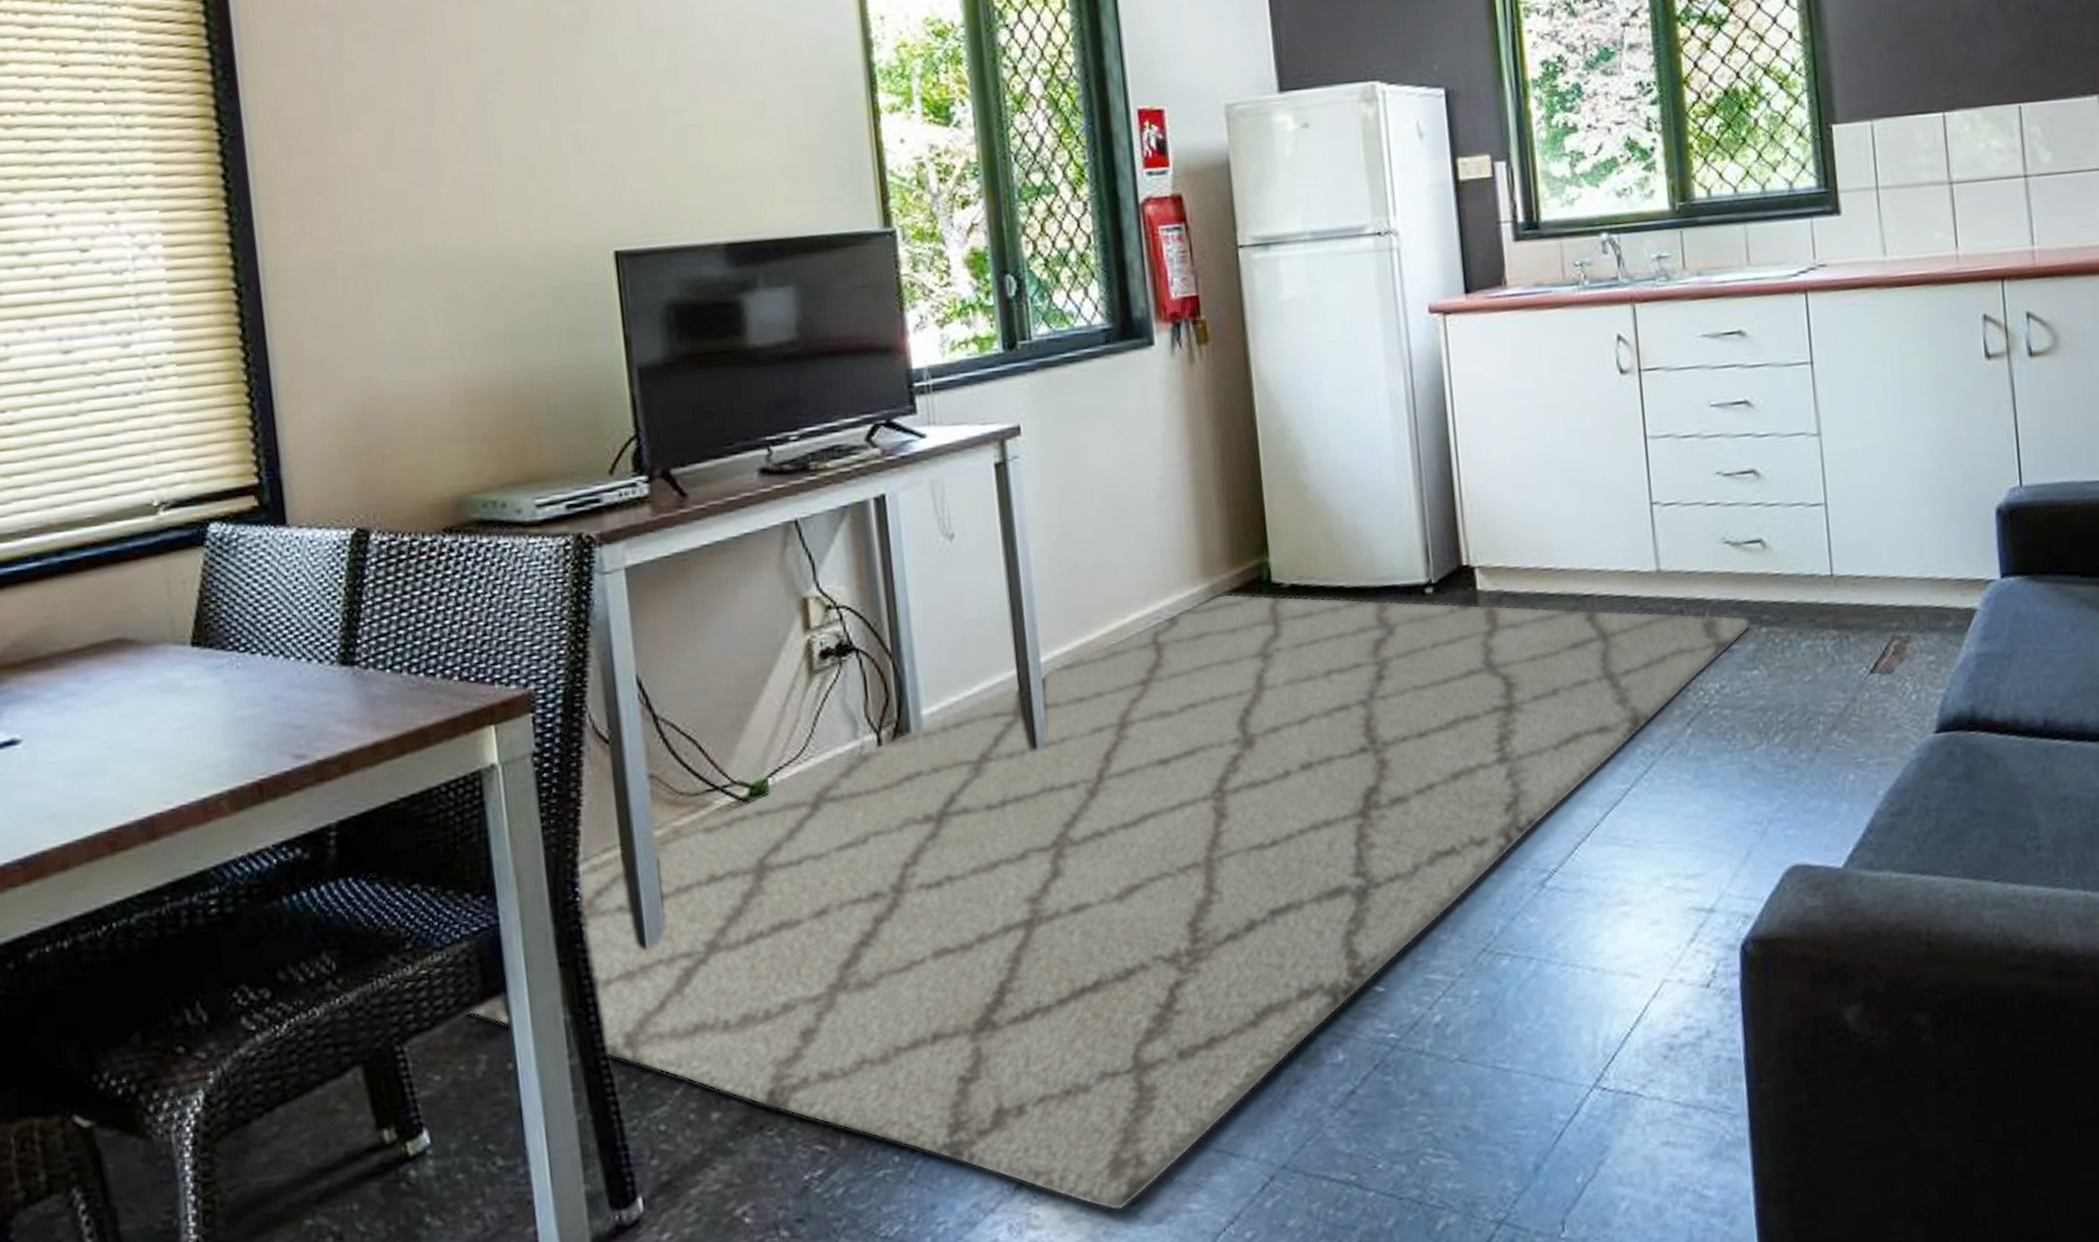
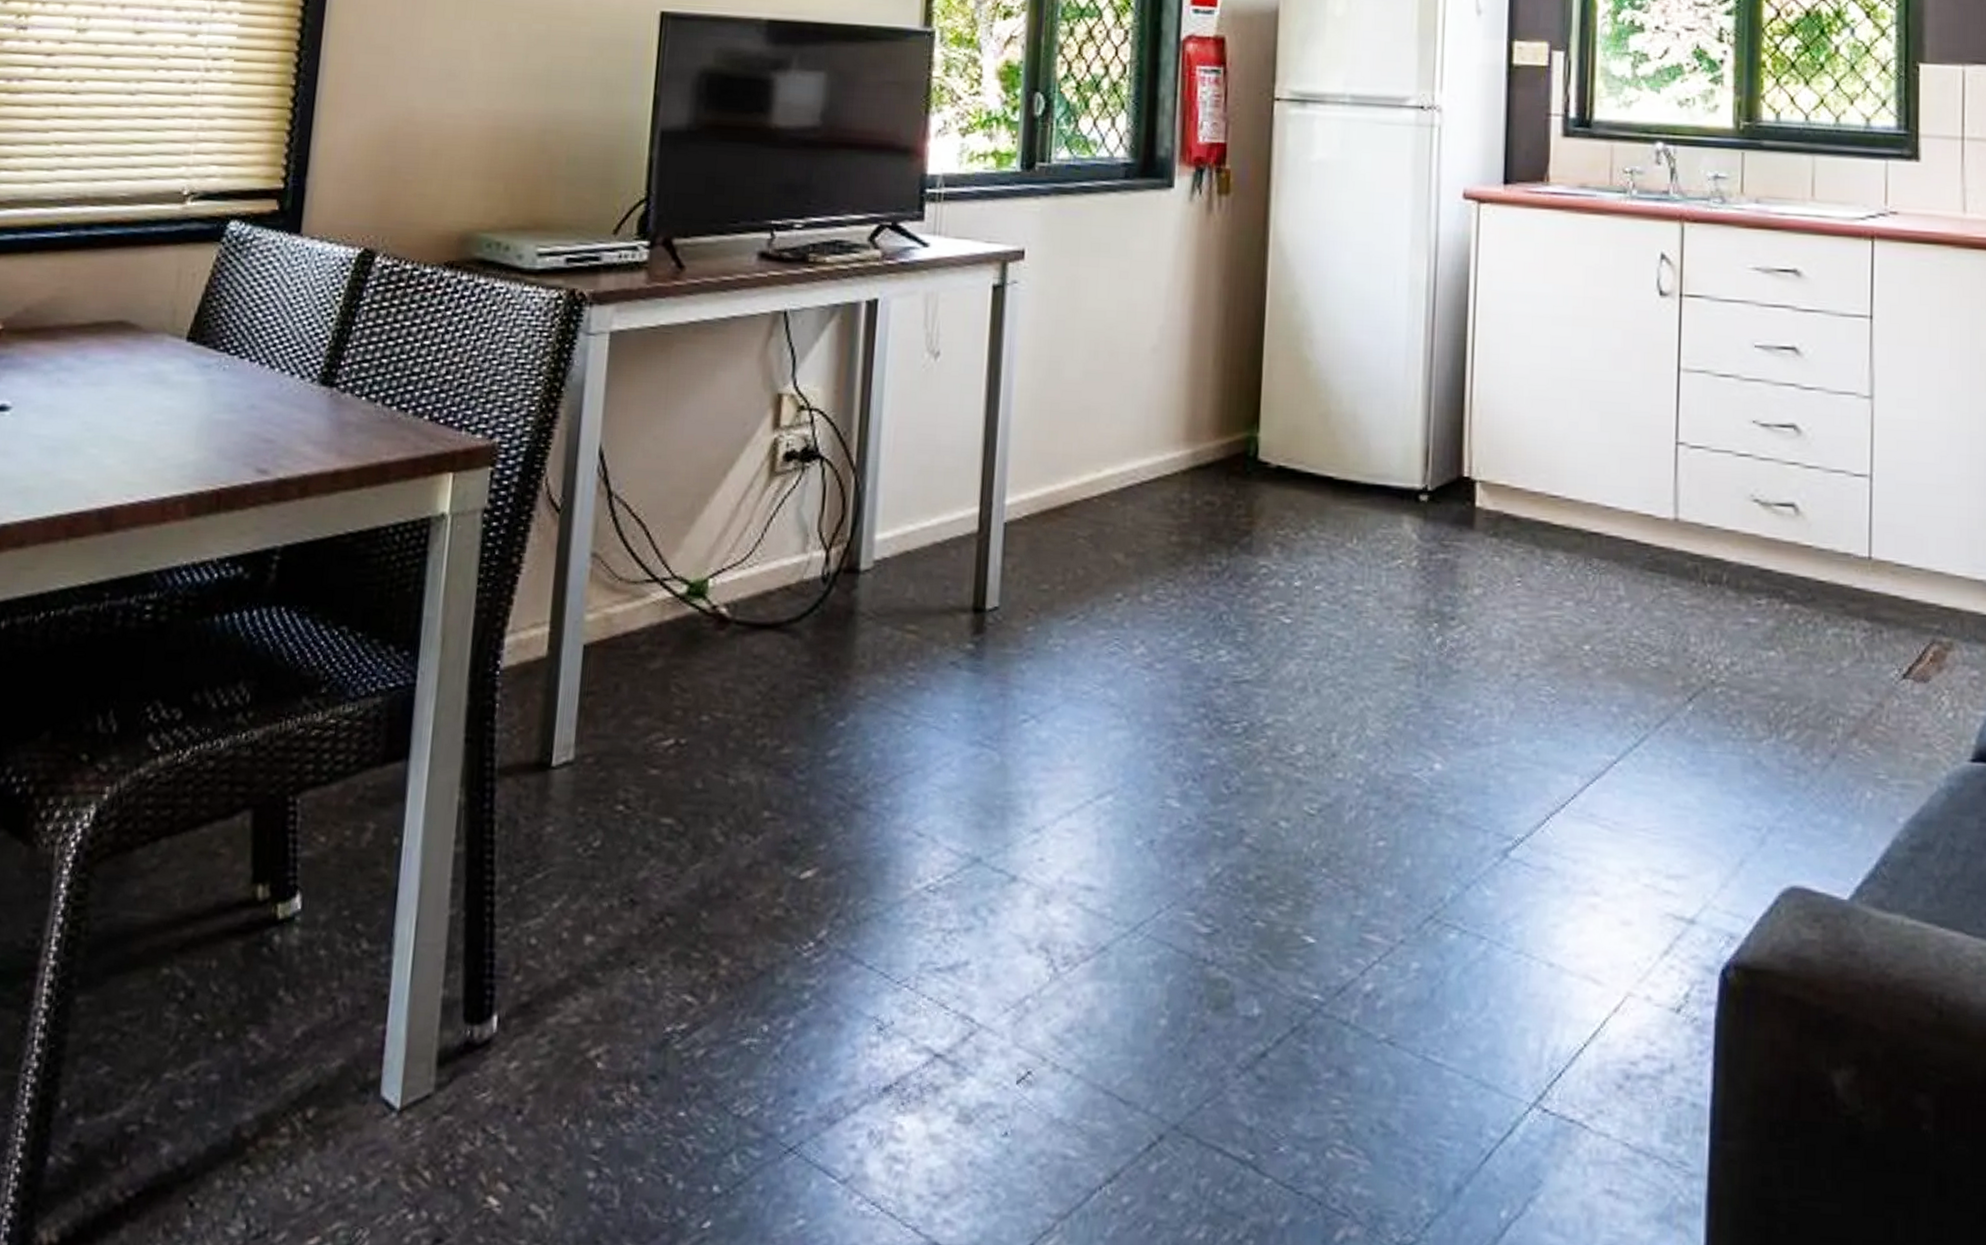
rug: present [470,593,1750,1211] -> none [369,463,1772,1140]

